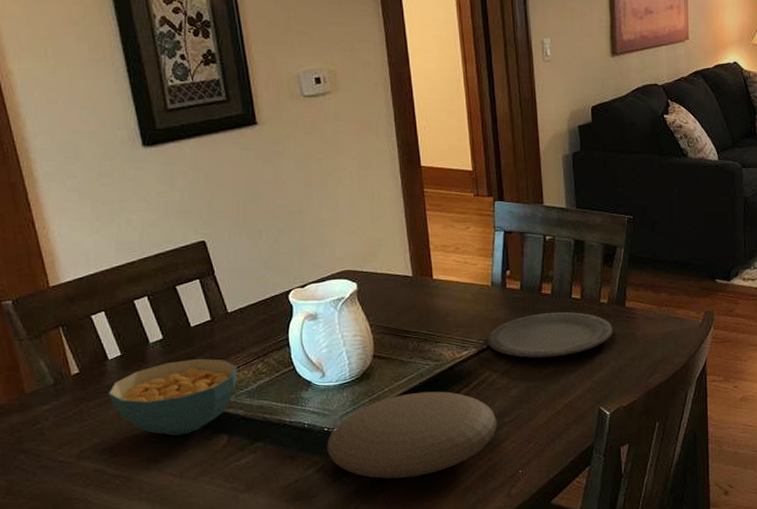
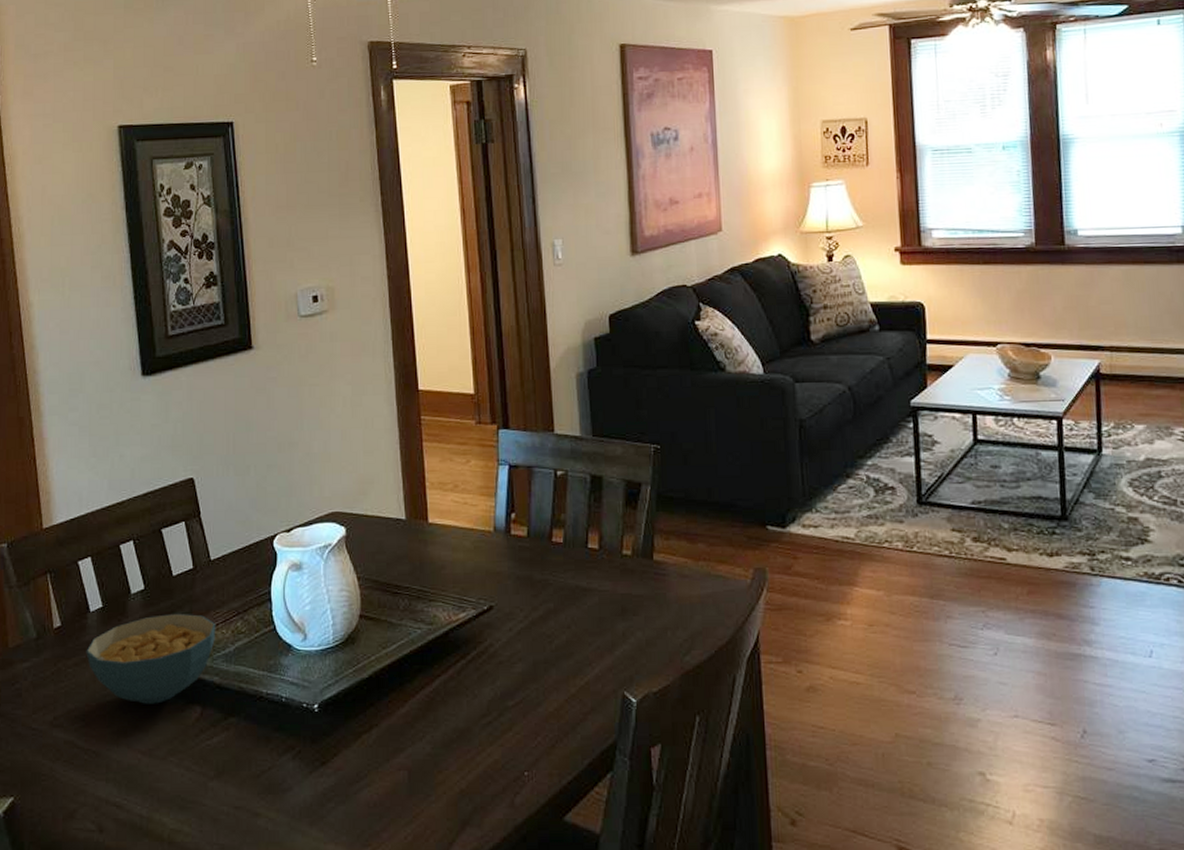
plate: present [327,391,497,479] -> none [305,662,499,774]
plate: present [487,312,613,358] -> none [488,565,639,623]

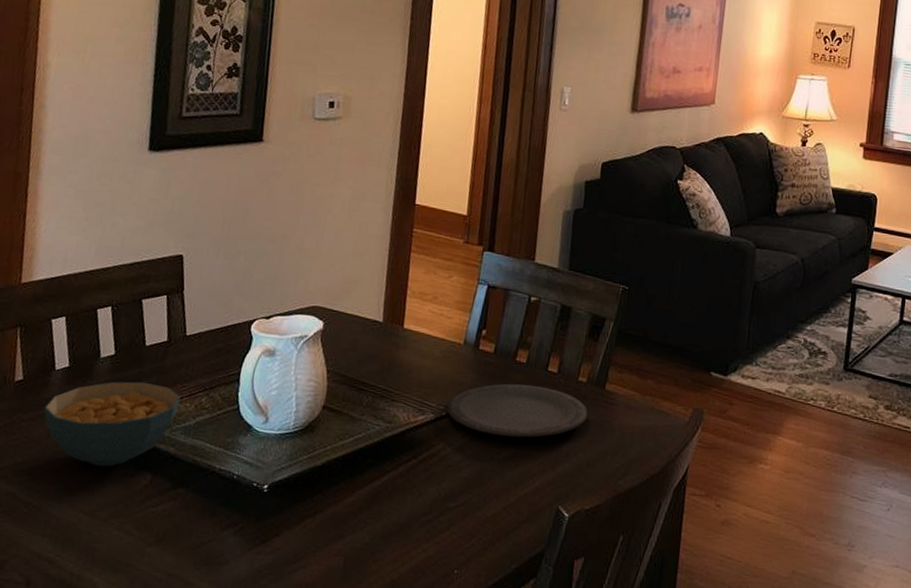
plate: none [488,565,639,623] -> present [447,383,588,438]

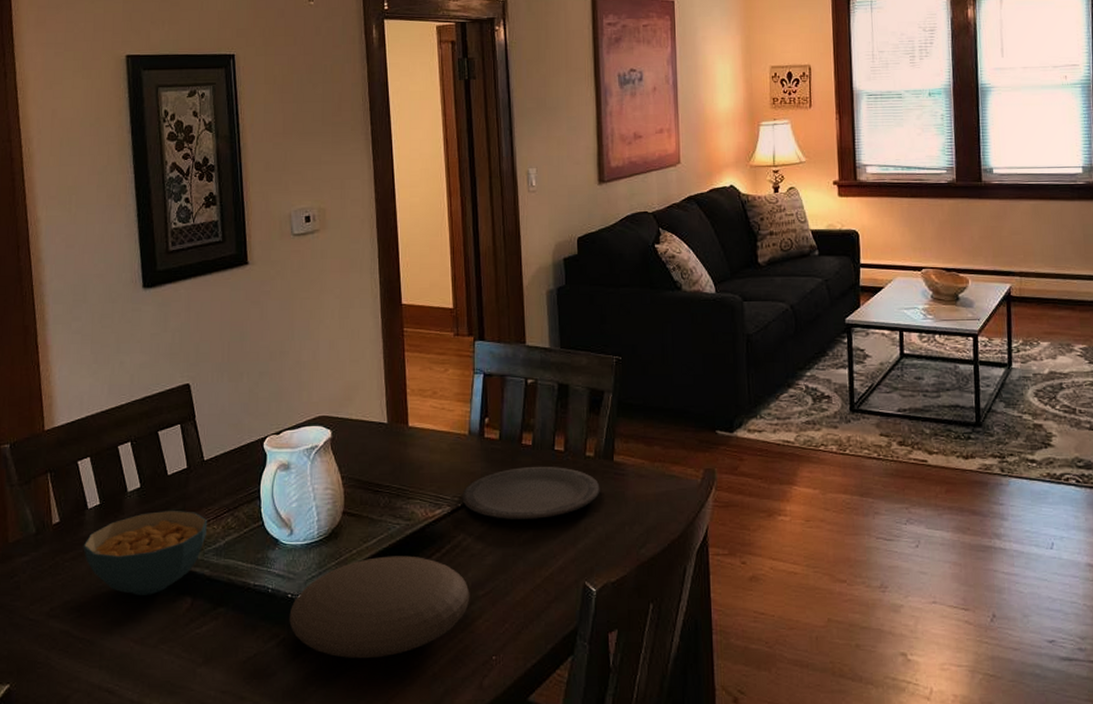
plate: none [250,456,441,559] -> present [289,555,470,659]

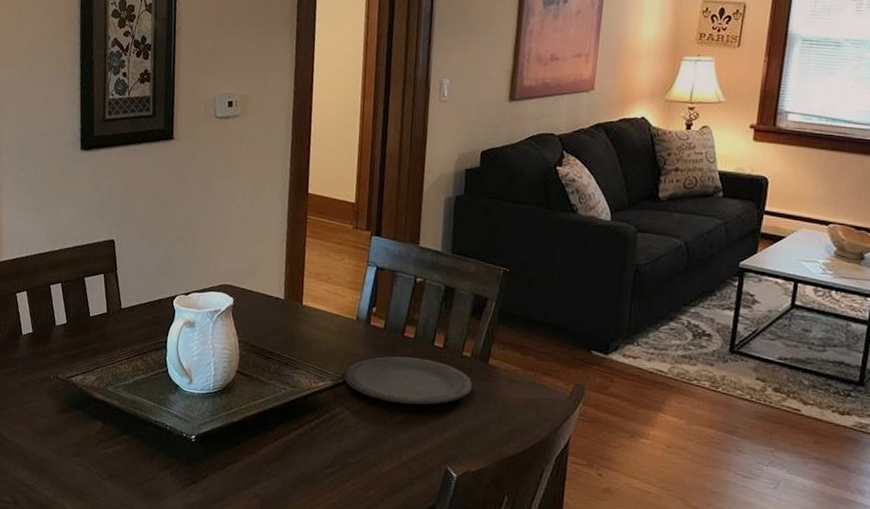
cereal bowl: present [83,511,208,595] -> none [16,345,121,415]
plate: present [289,555,470,659] -> none [182,414,342,500]

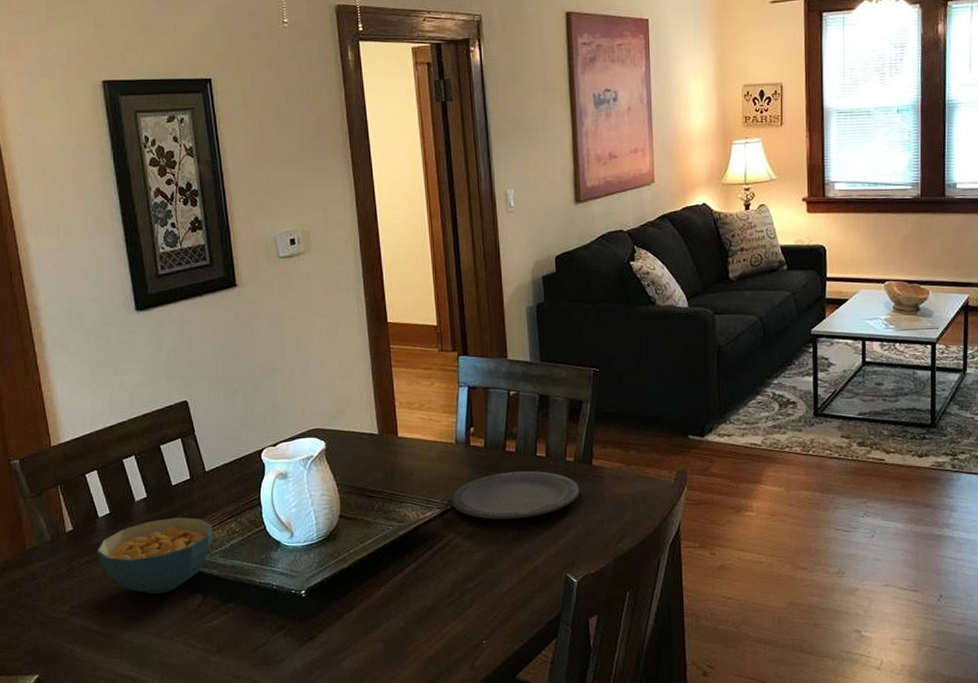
cereal bowl: none [16,345,121,415] -> present [97,517,213,594]

